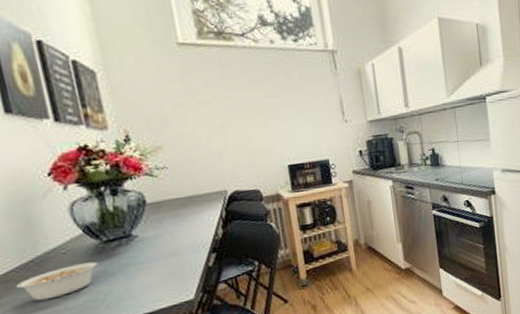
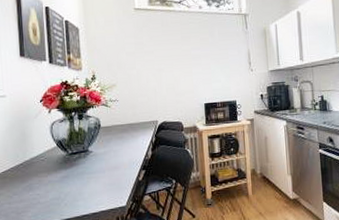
legume: present [15,258,109,302] -> none [9,167,71,195]

